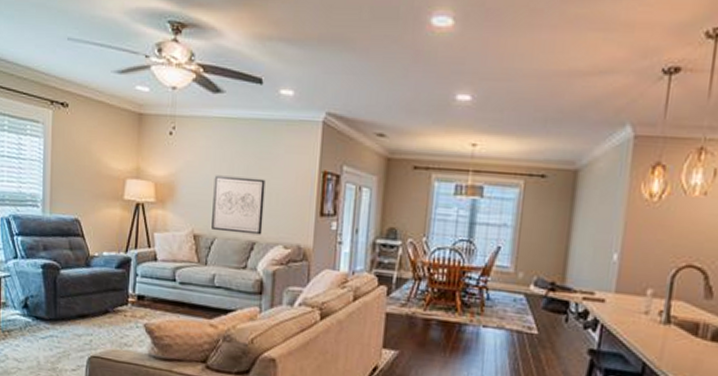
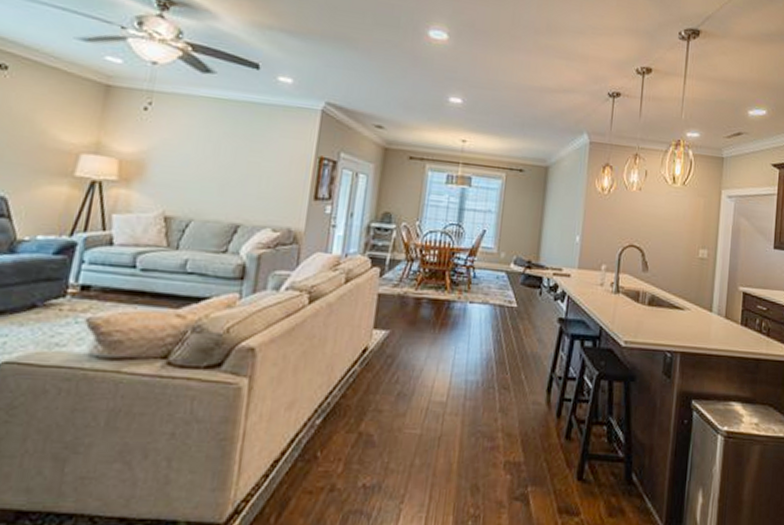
wall art: present [212,175,266,235] -> none [188,155,256,218]

